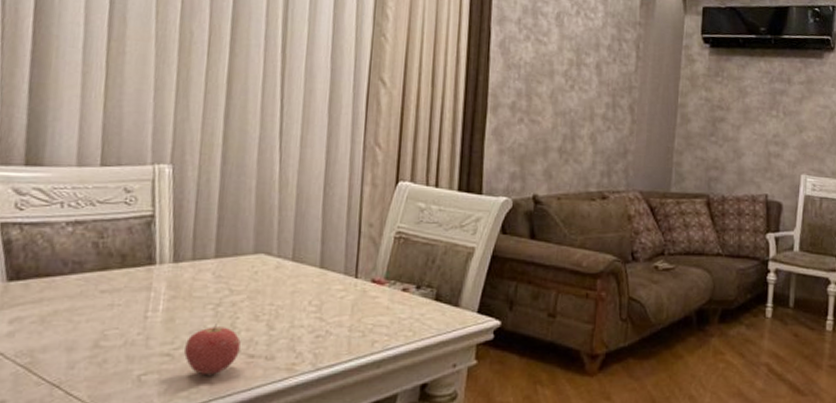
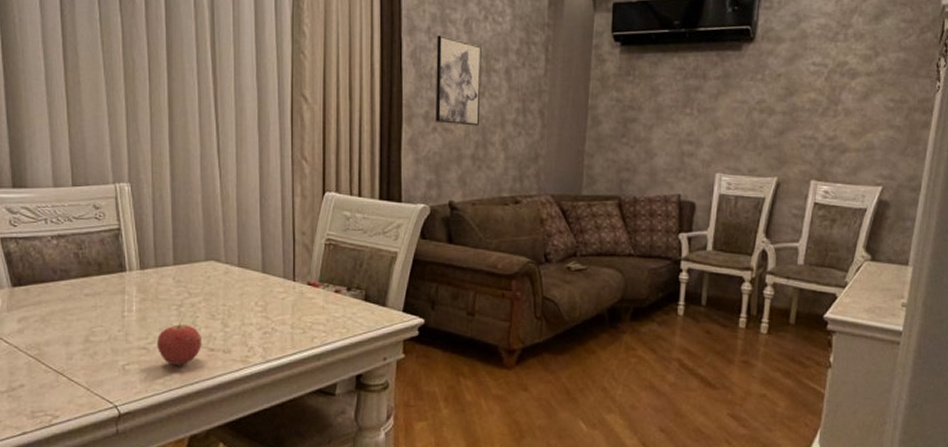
wall art: none [522,27,573,119] -> present [435,35,482,126]

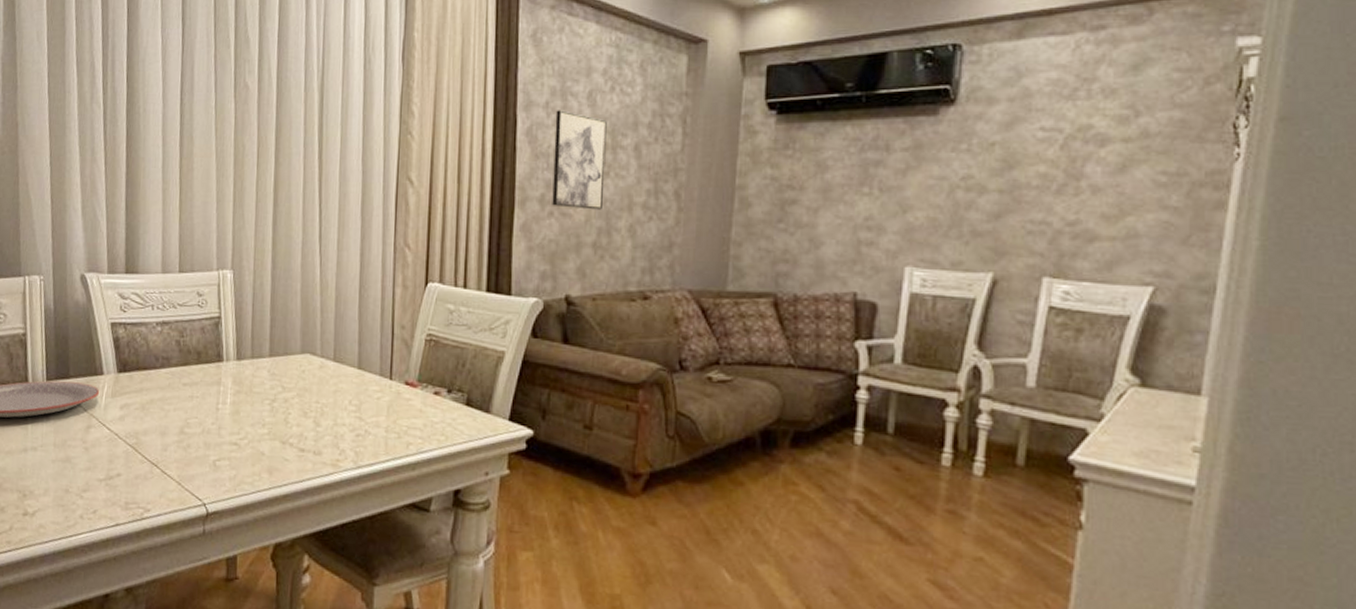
apple: present [157,322,202,366] -> none [248,418,293,465]

